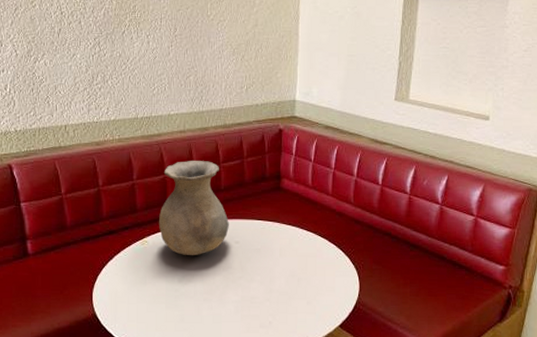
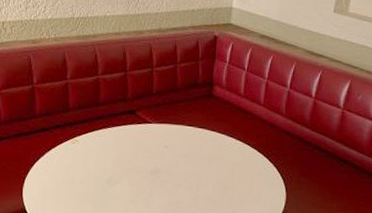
vase: present [159,161,229,255] -> none [90,63,159,157]

